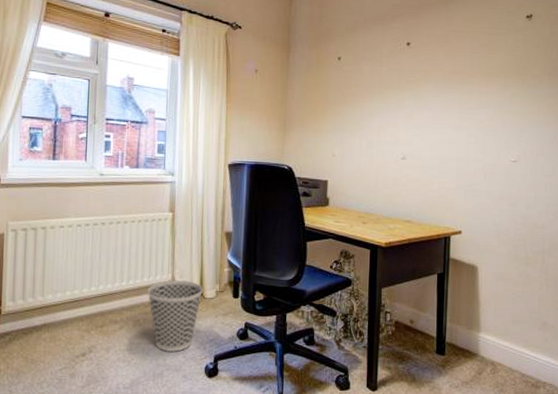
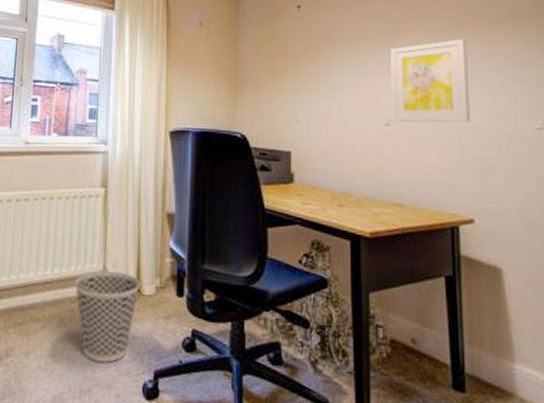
wall art: none [408,89,468,157] -> present [390,39,470,123]

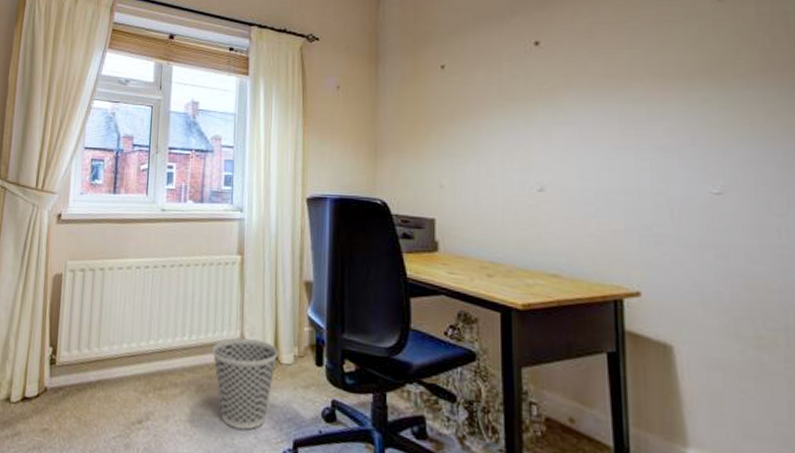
wall art: present [390,39,470,123] -> none [544,97,636,188]

